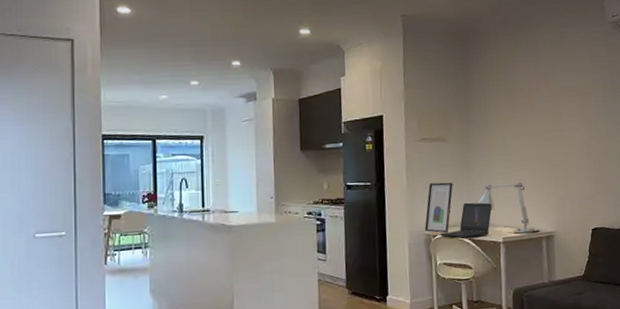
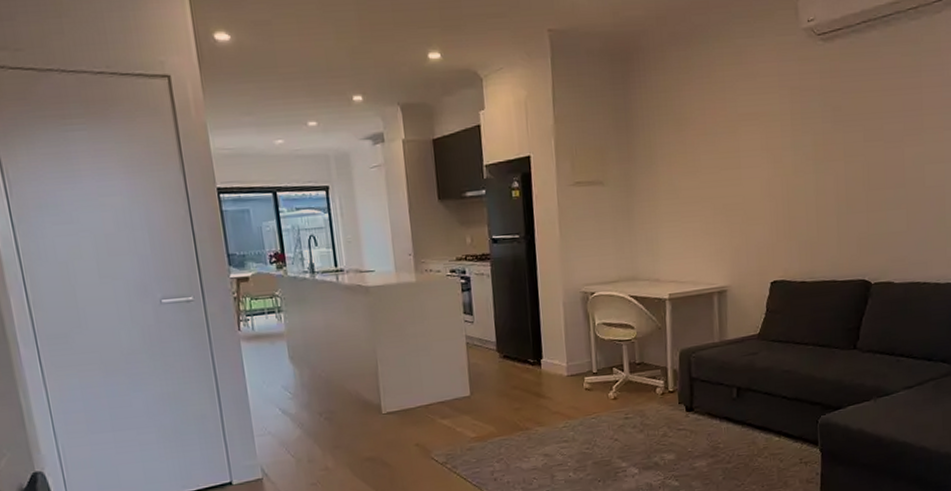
picture frame: present [425,182,453,233] -> none [581,232,613,291]
laptop computer: present [440,202,492,239] -> none [598,255,657,296]
desk lamp: present [477,182,541,234] -> none [640,230,712,289]

